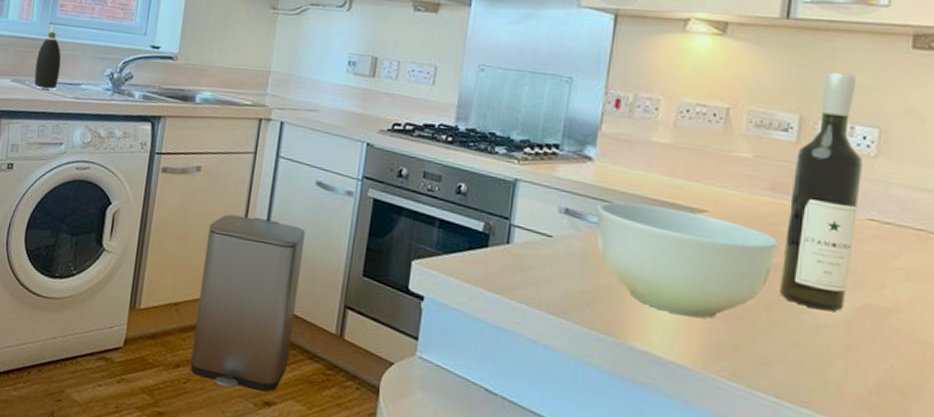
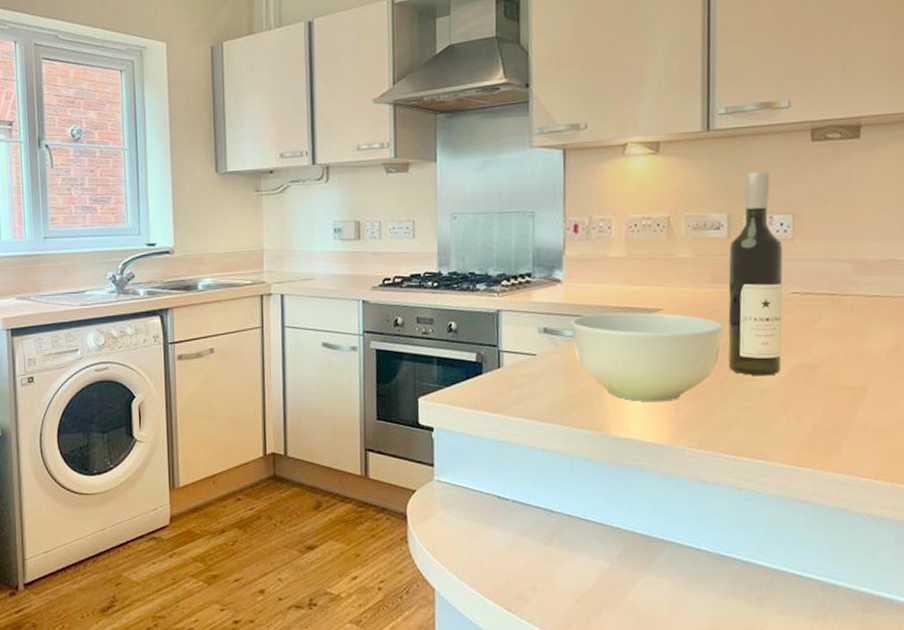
soap dispenser: present [34,24,62,90] -> none [37,239,63,301]
pedal bin: present [190,214,306,392] -> none [230,385,323,541]

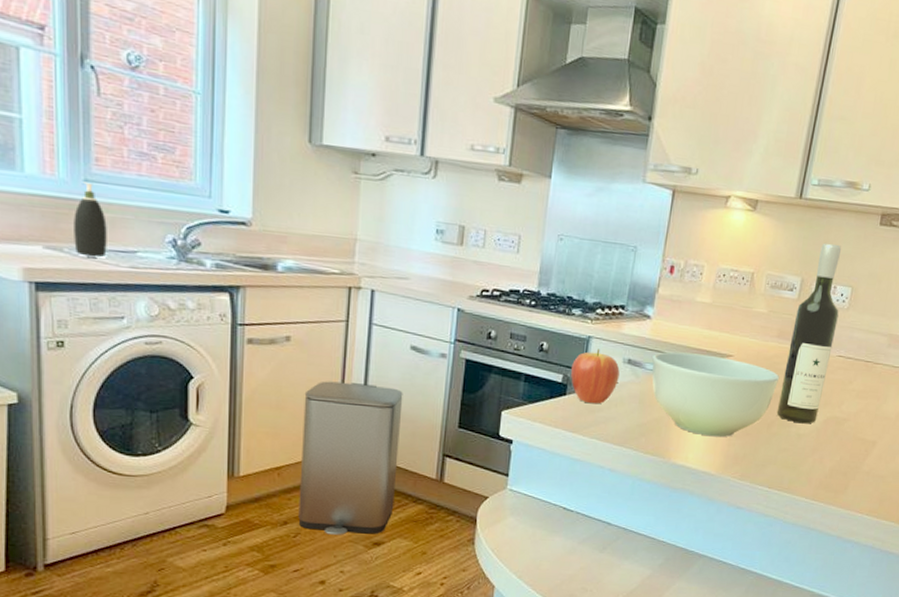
soap dispenser: none [37,239,63,301] -> present [74,182,107,258]
pedal bin: none [230,385,323,541] -> present [298,381,403,535]
fruit: none [484,321,537,380] -> present [571,348,620,404]

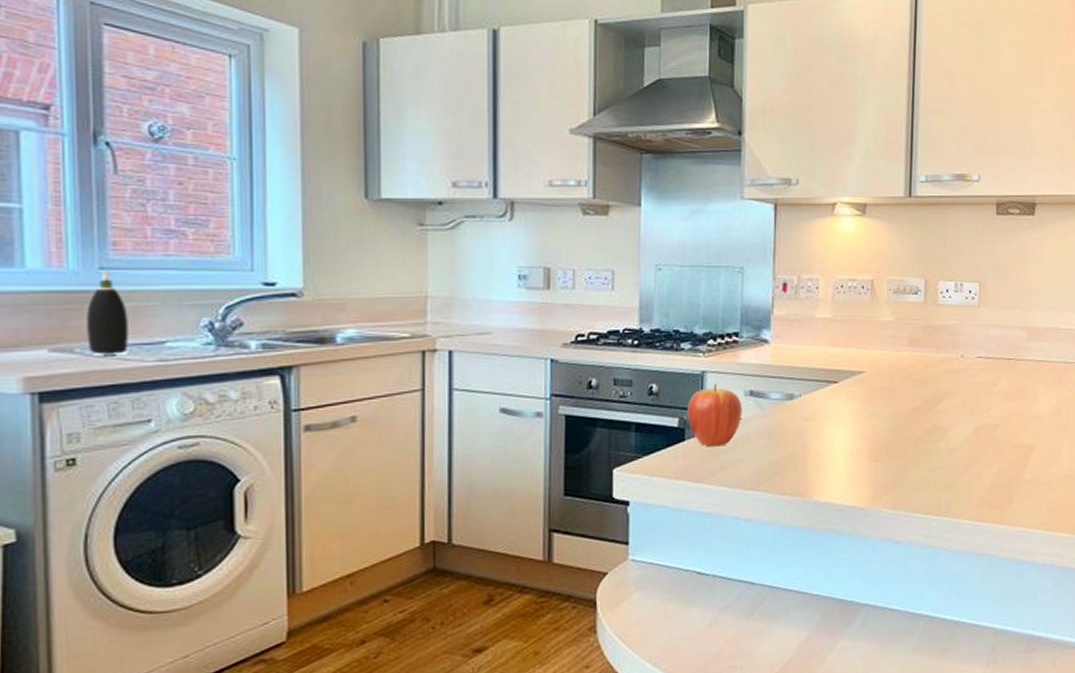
pedal bin: present [298,381,403,535] -> none [377,459,496,649]
bowl: present [652,351,780,437] -> none [777,374,919,465]
bottle: present [776,242,842,424] -> none [921,239,970,437]

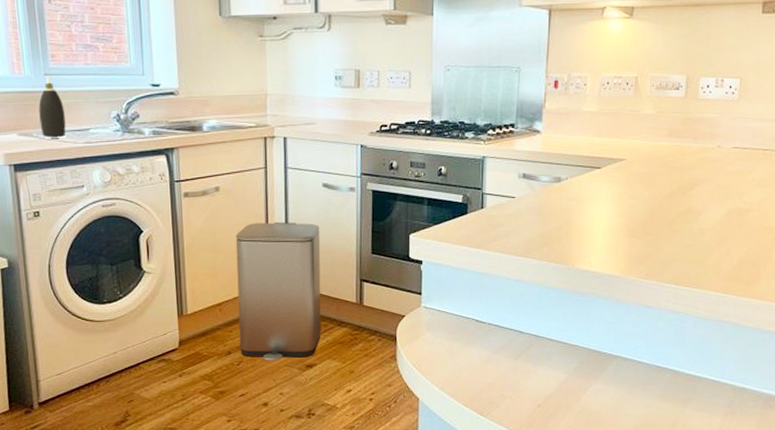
pedal bin: none [377,459,496,649] -> present [235,222,321,361]
fruit: present [688,383,742,447] -> none [470,167,516,220]

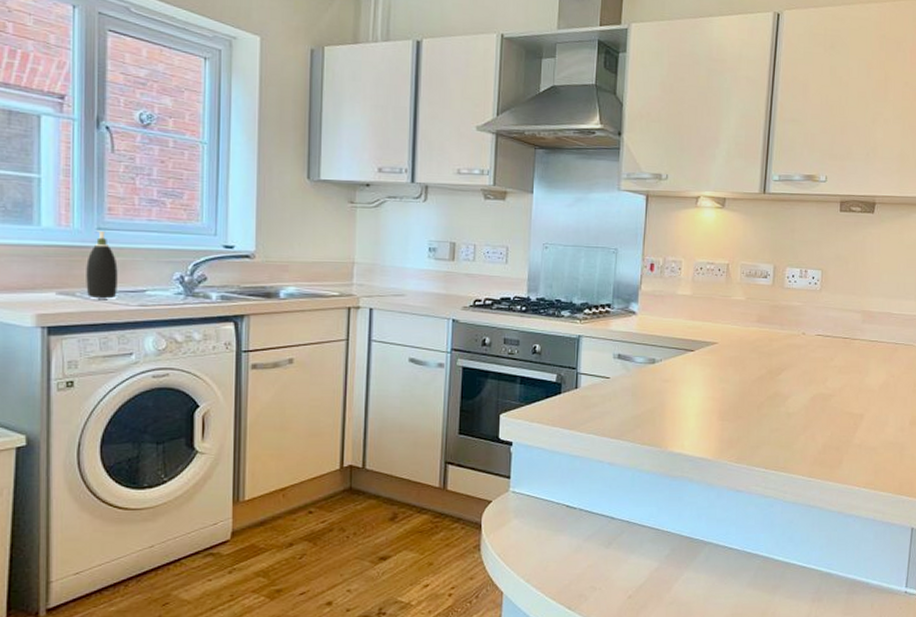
pedal bin: present [235,222,321,361] -> none [304,399,404,553]

